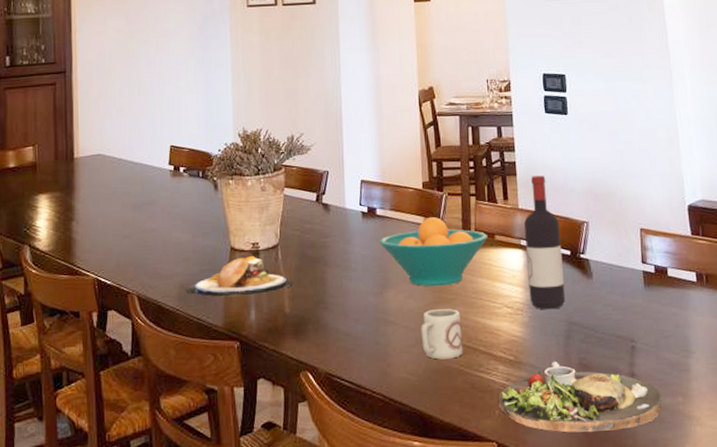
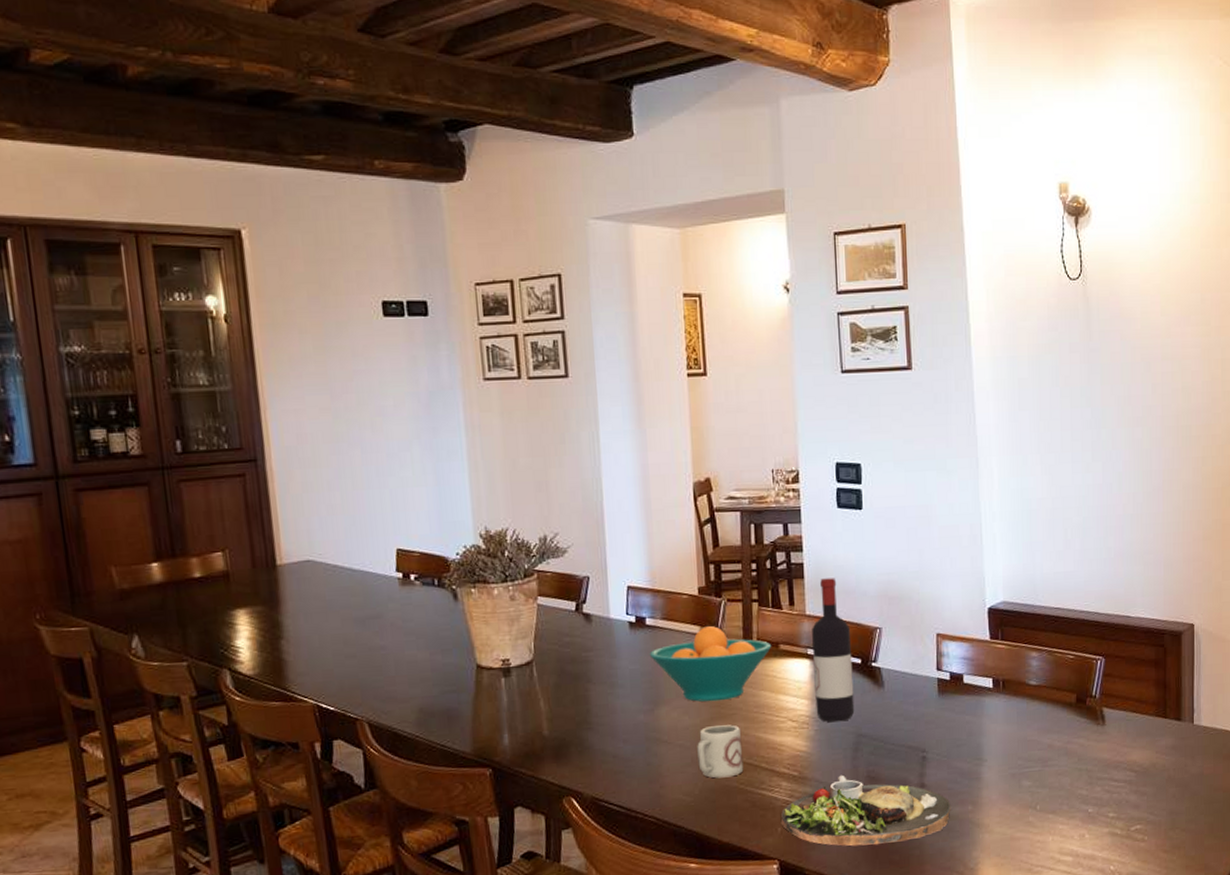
plate: present [186,256,293,297] -> none [426,674,551,721]

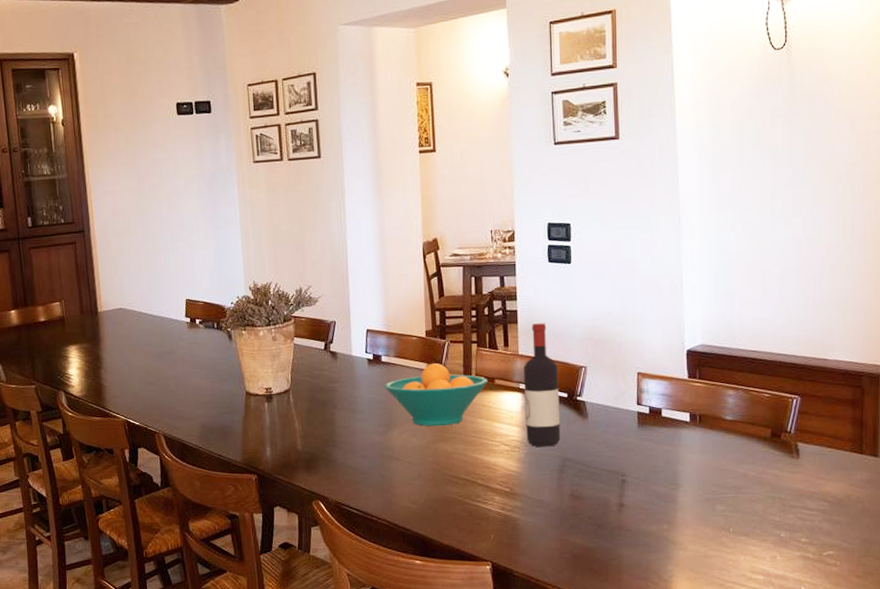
cup: present [697,724,744,778] -> none [423,446,462,491]
dinner plate: present [780,774,951,846] -> none [493,492,648,554]

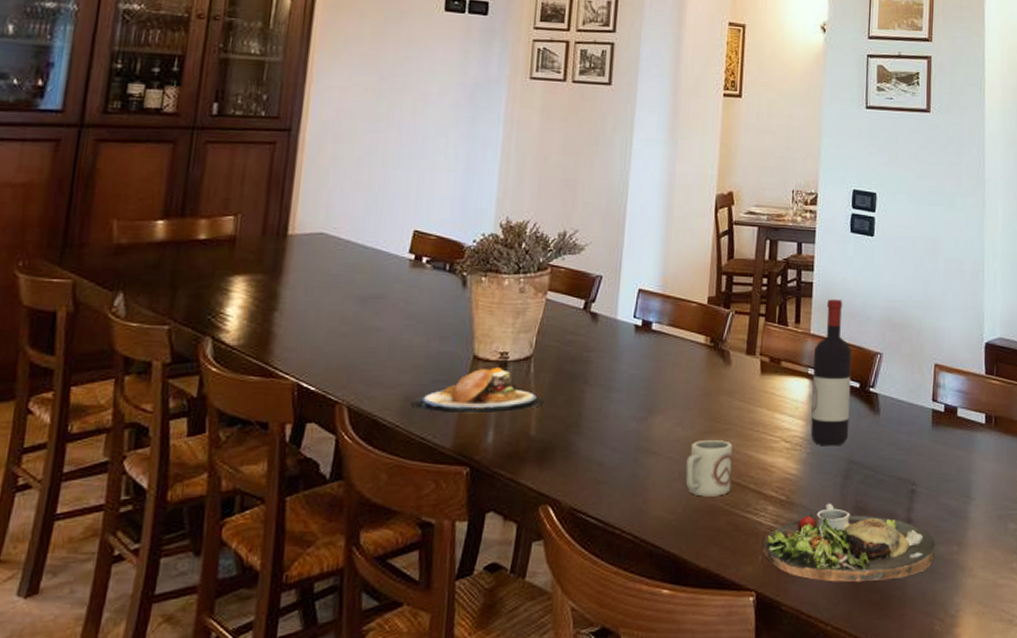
plate: none [207,400,304,436] -> present [411,368,544,414]
fruit bowl: present [384,363,488,427] -> none [650,337,774,415]
cup: none [423,446,462,491] -> present [685,440,732,497]
dinner plate: none [493,492,648,554] -> present [762,503,936,582]

